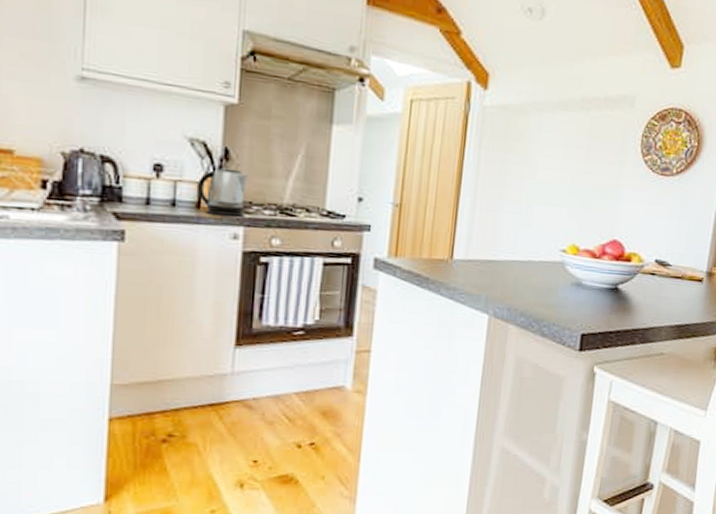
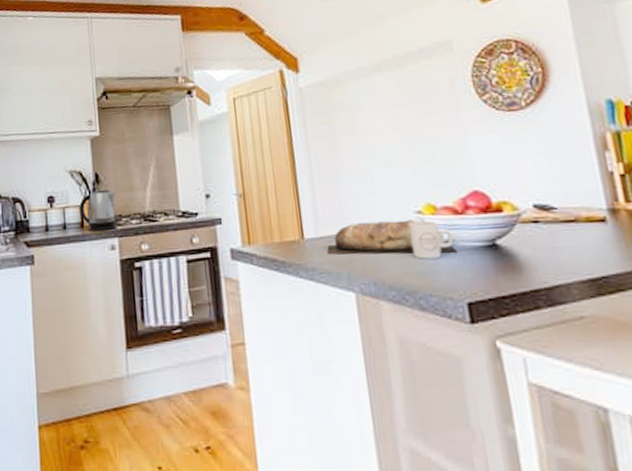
bread loaf: none [472,252,586,292] -> present [327,219,458,254]
mug: none [548,258,586,294] -> present [409,220,454,259]

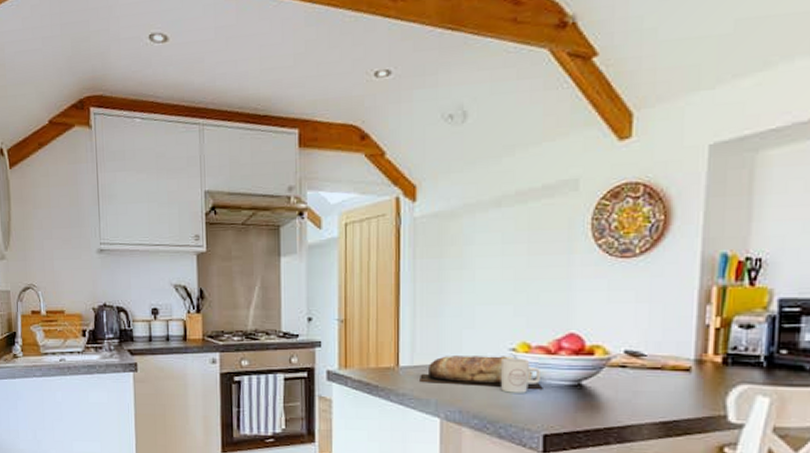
kettle: present [80,189,117,232] -> none [183,305,219,346]

